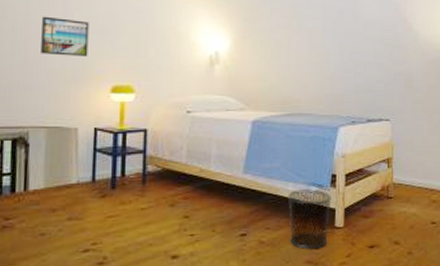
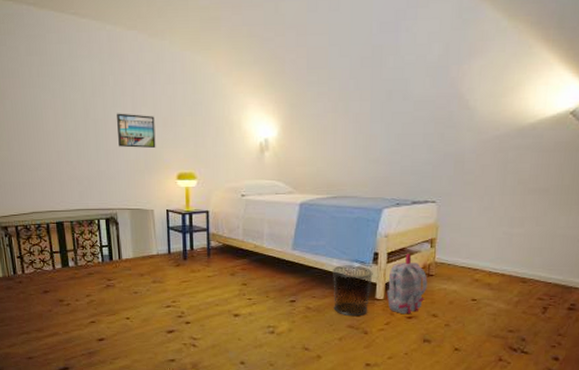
backpack: none [346,175,387,244] -> present [386,254,428,315]

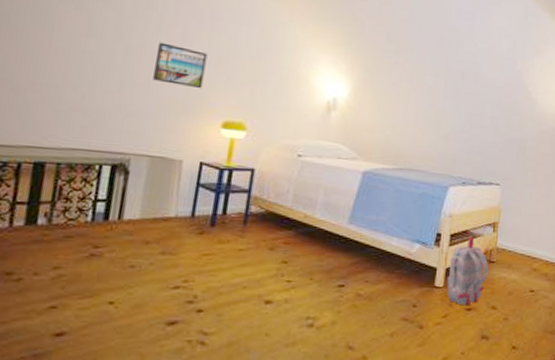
waste bin: present [333,265,373,317] -> none [388,245,434,307]

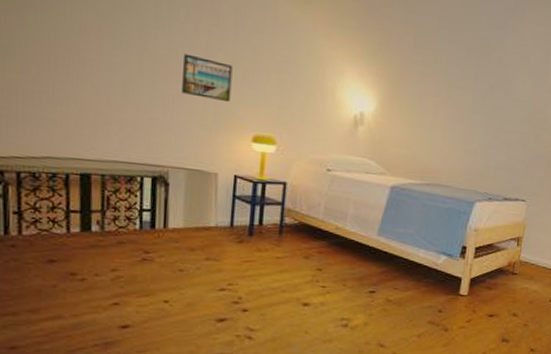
backpack: present [446,237,489,306] -> none [470,250,511,313]

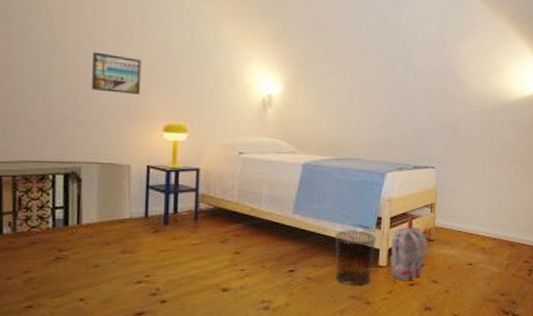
waste bin: none [415,256,460,312] -> present [335,230,376,286]
backpack: none [470,250,511,313] -> present [389,219,428,282]

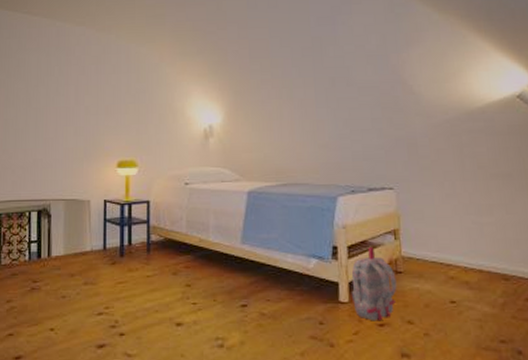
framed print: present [92,52,141,94] -> none [59,101,97,136]
waste bin: present [335,230,376,286] -> none [288,261,334,325]

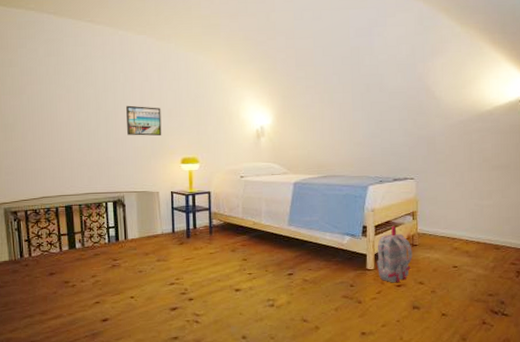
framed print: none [59,101,97,136] -> present [126,105,162,136]

